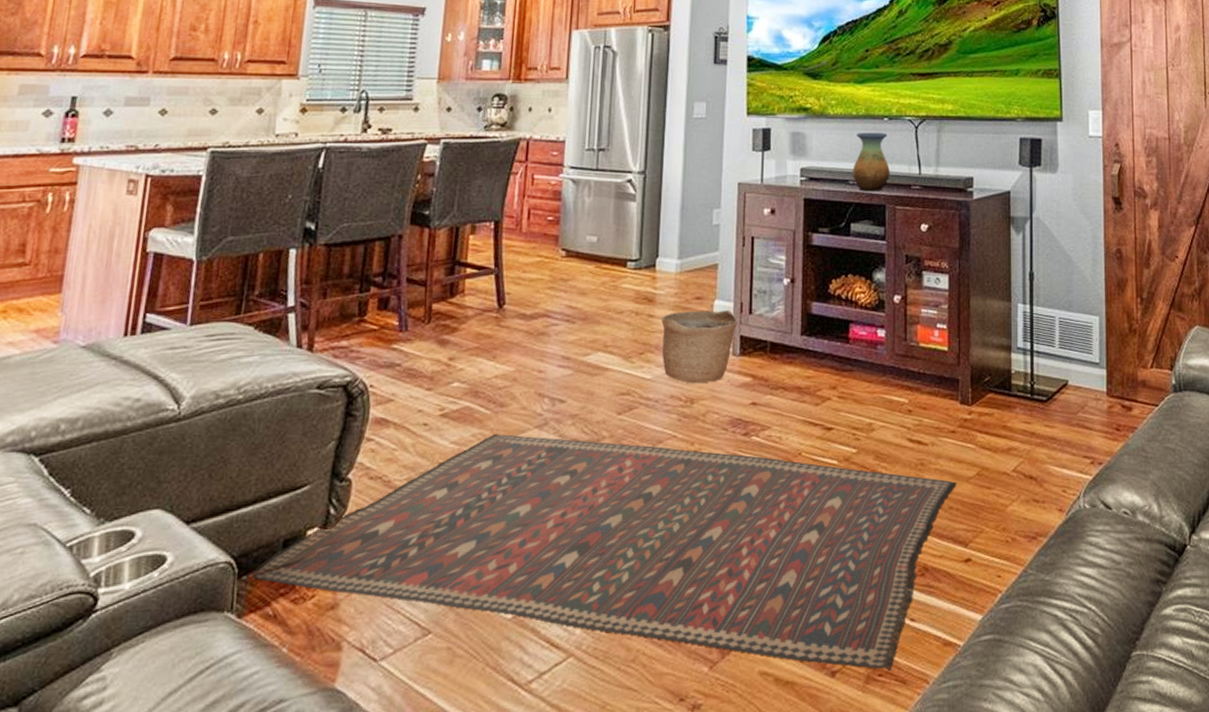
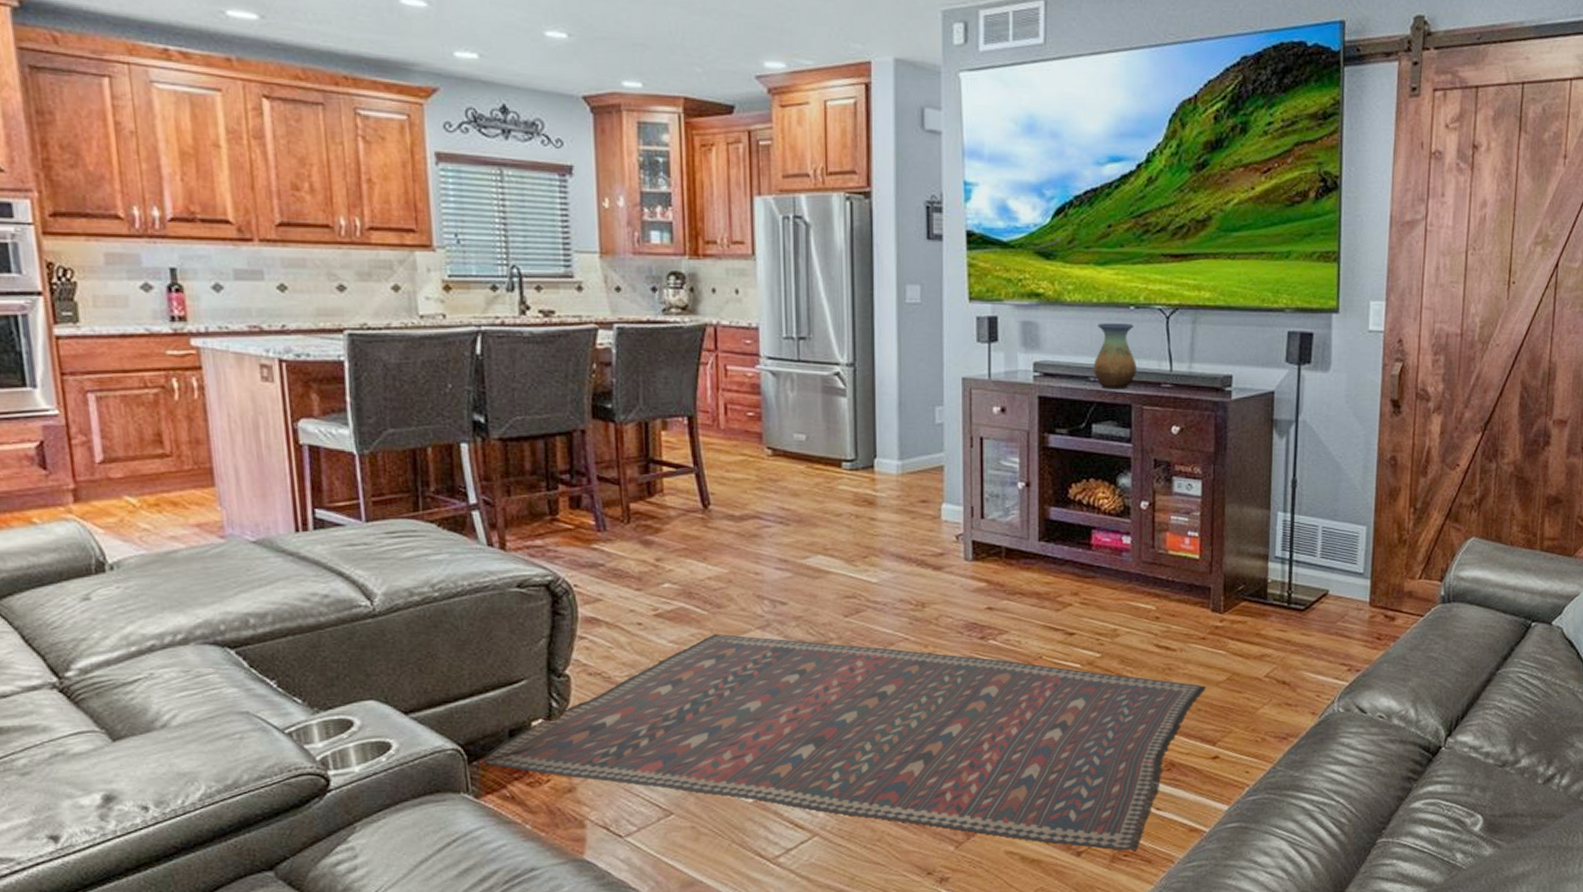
basket: present [661,310,738,384] -> none [885,514,969,588]

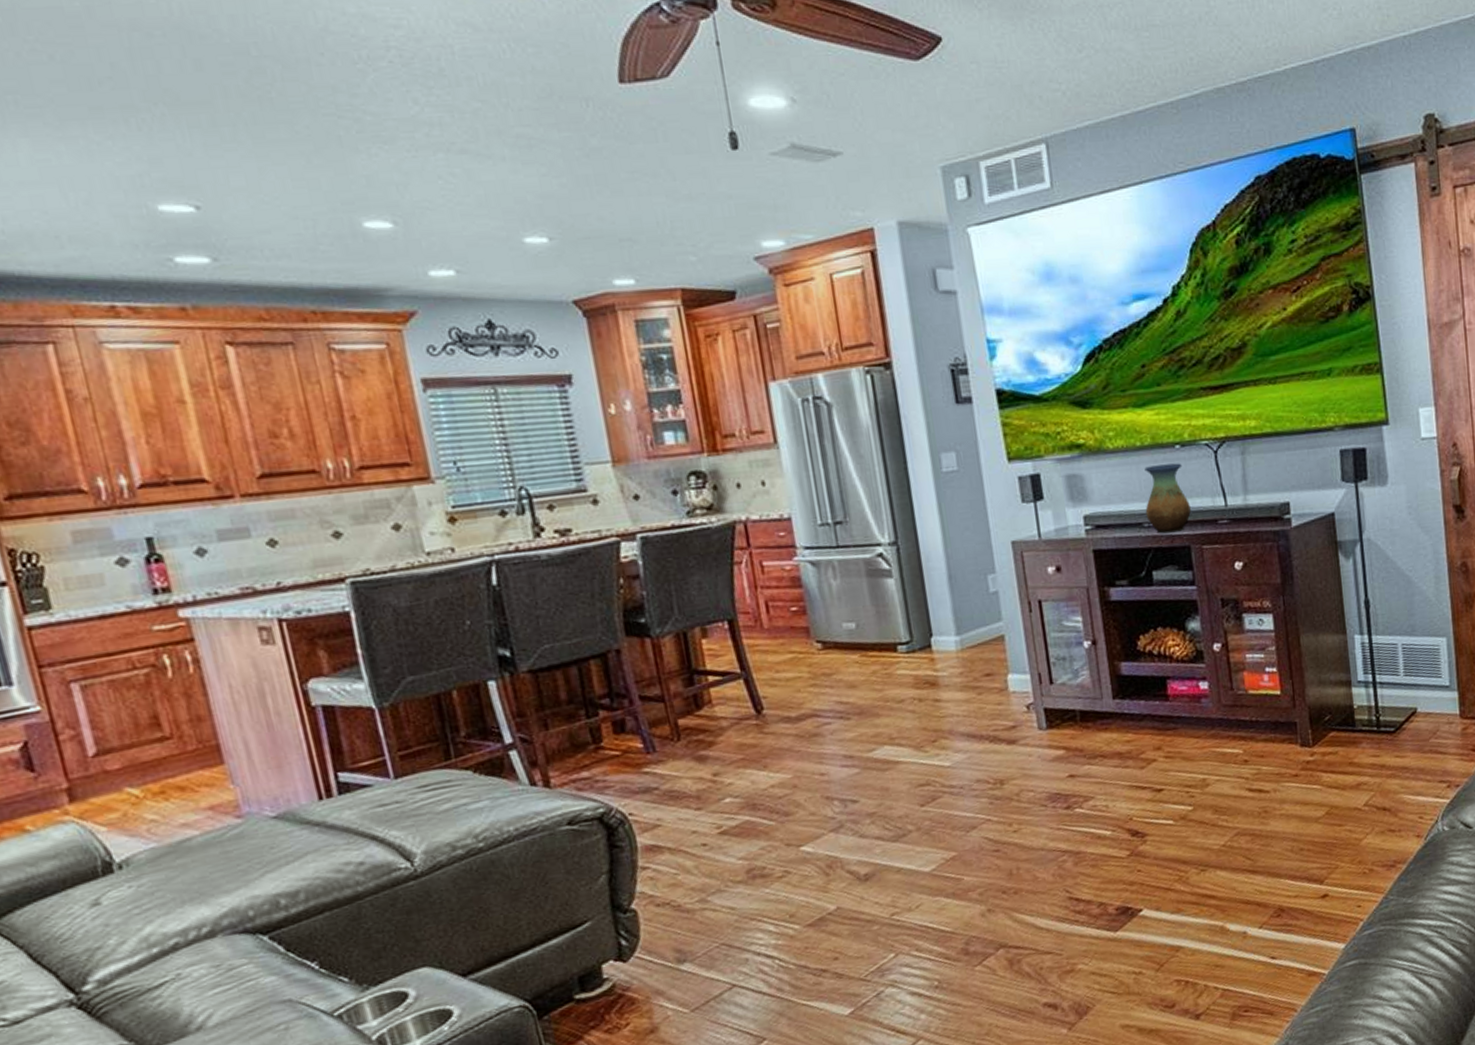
area rug: present [476,634,1206,853] -> none [547,823,1306,1018]

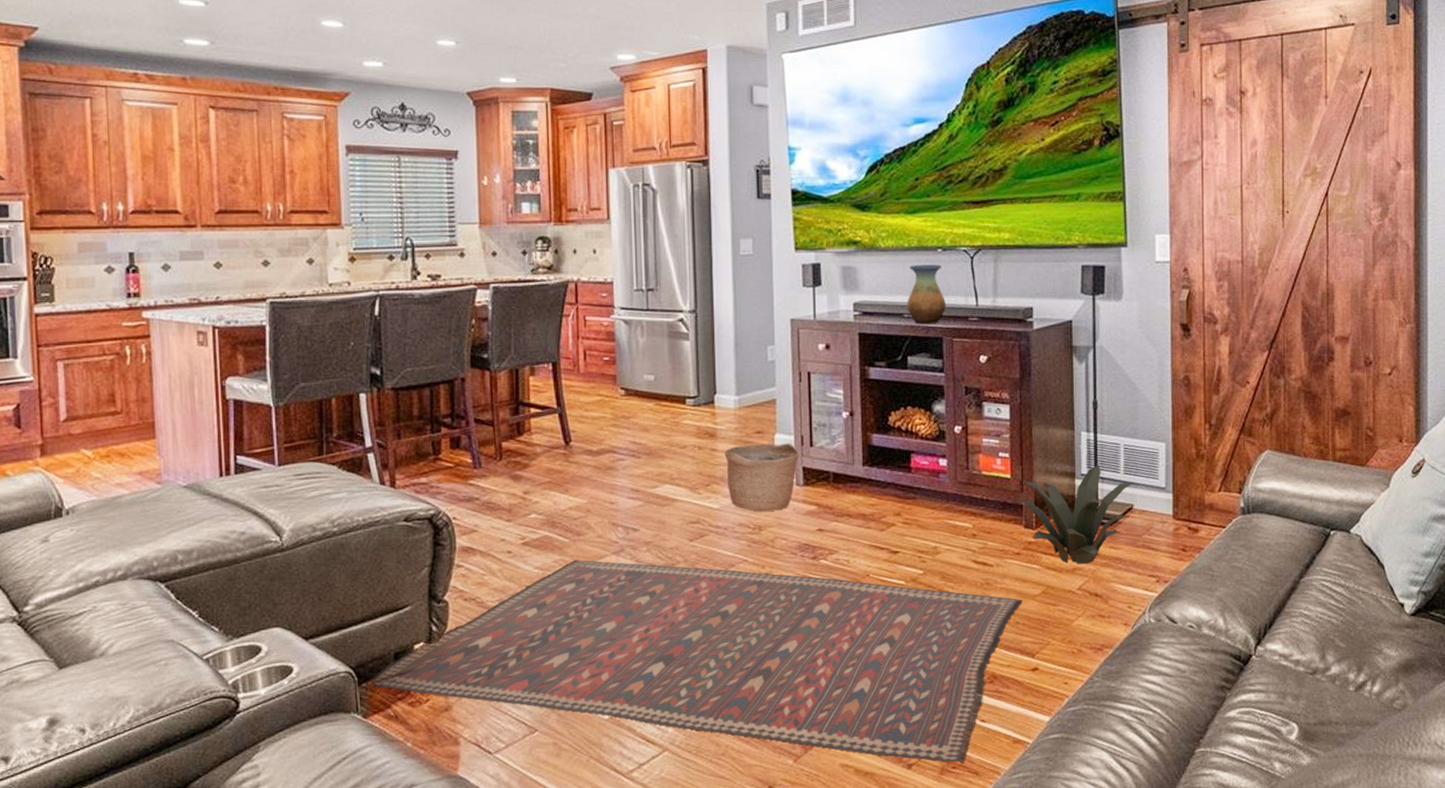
area rug: none [547,823,1306,1018] -> present [365,560,1023,765]
basket: none [950,683,1039,765] -> present [724,443,800,513]
plant: none [1294,669,1414,779] -> present [1022,465,1132,564]

